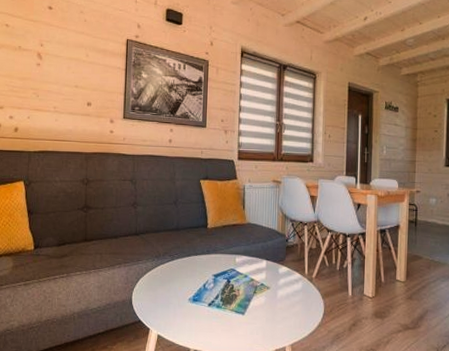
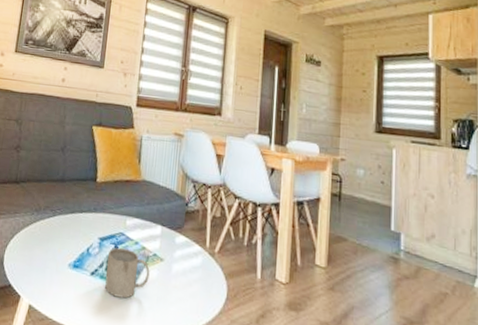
mug: none [221,281,259,322] -> present [105,247,150,299]

